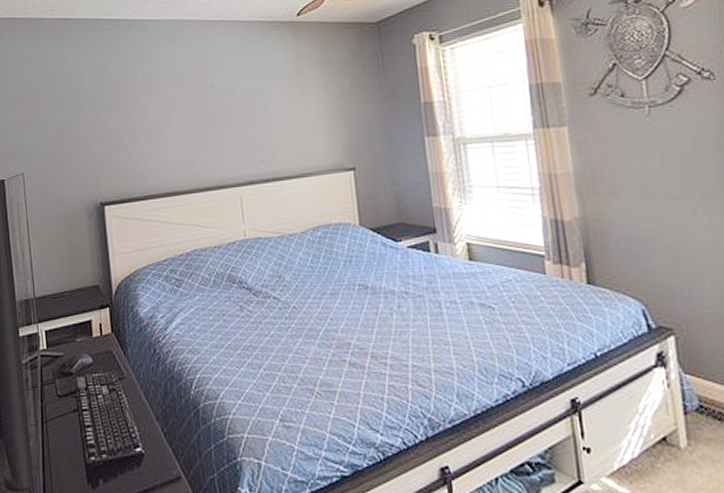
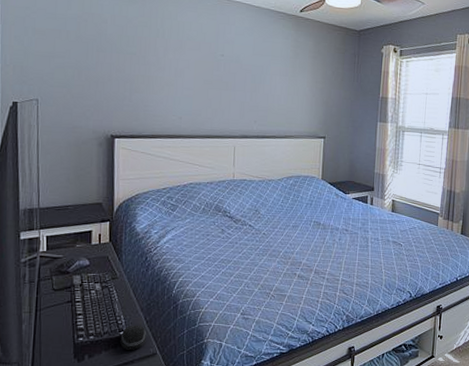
computer mouse: none [136,438,166,472] -> present [120,325,146,350]

